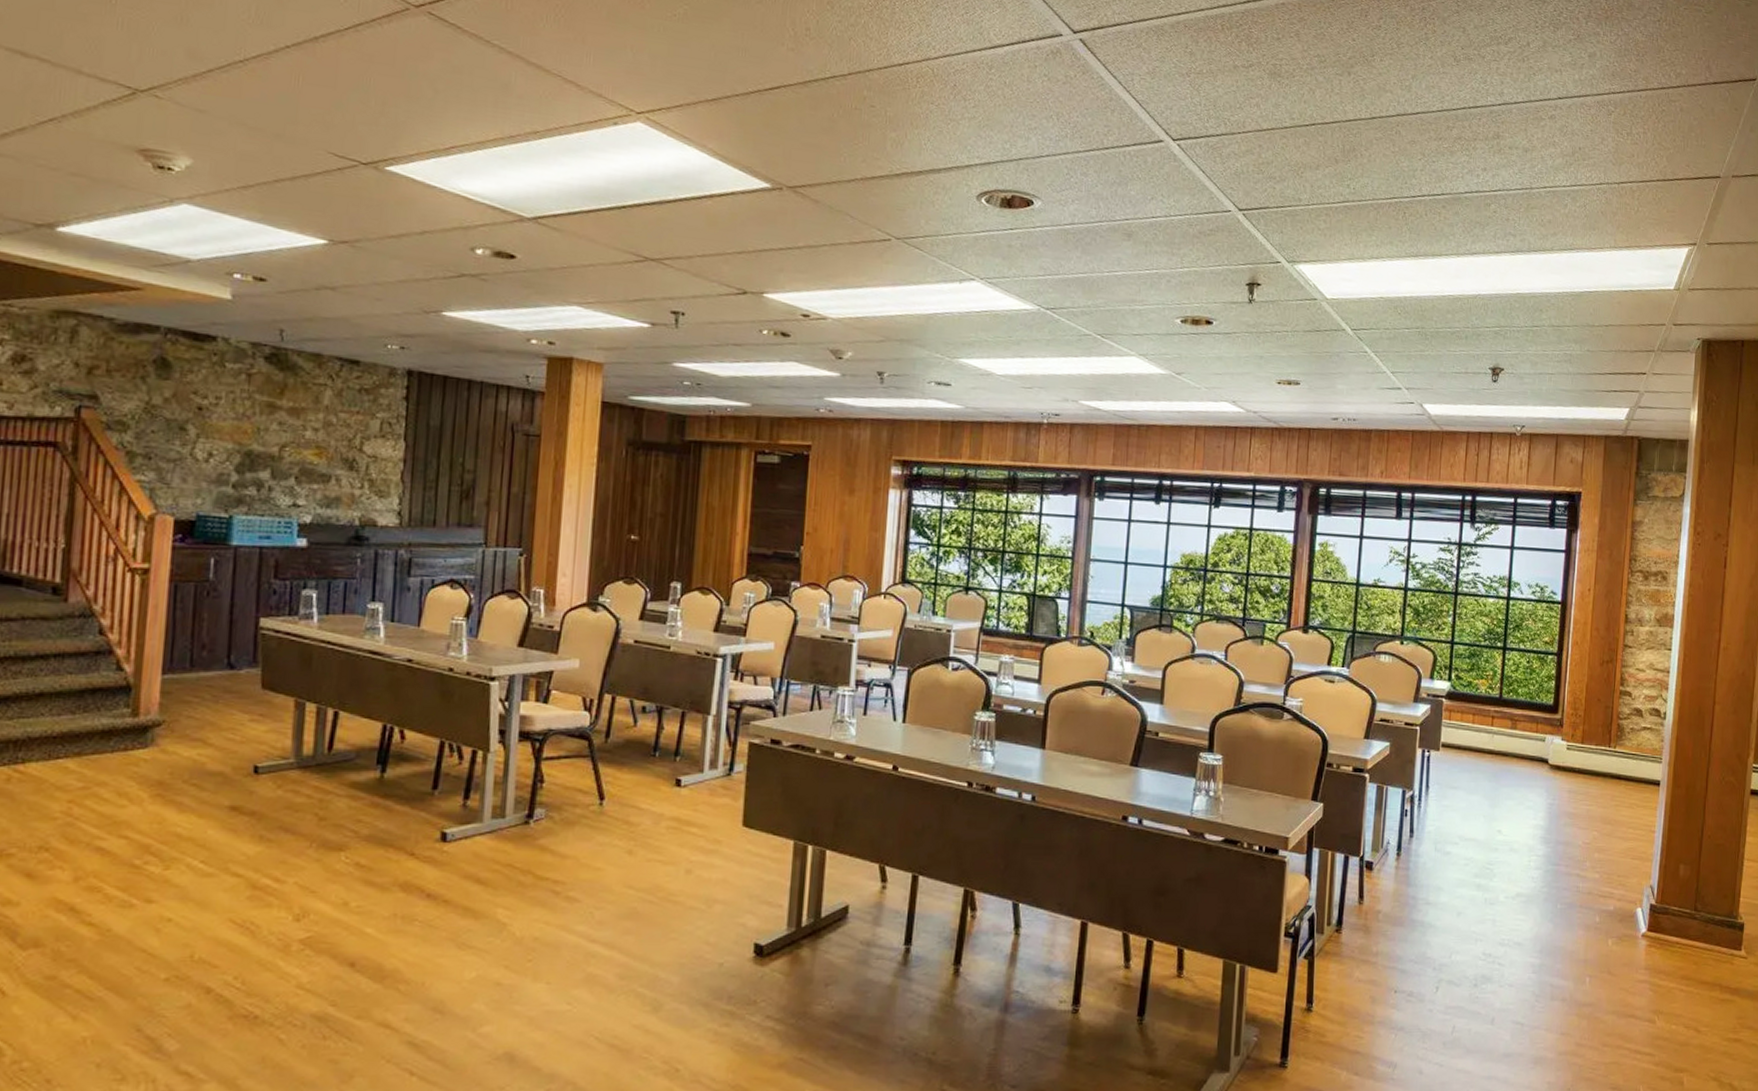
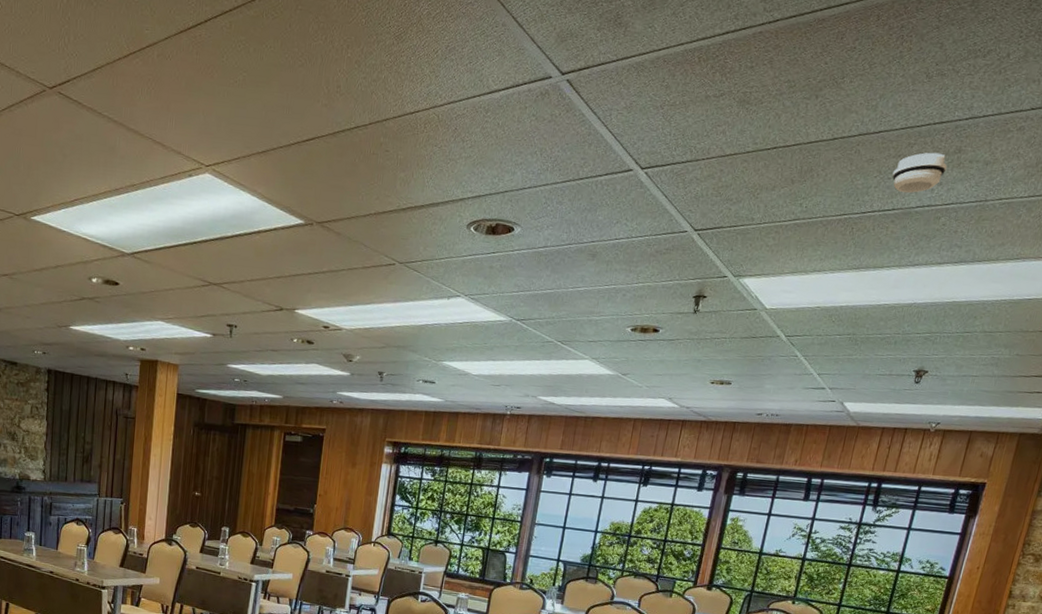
smoke detector: none [1436,136,1489,178] -> present [892,152,947,193]

